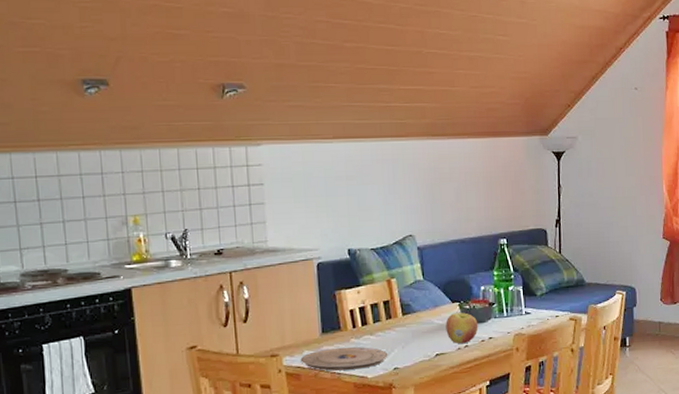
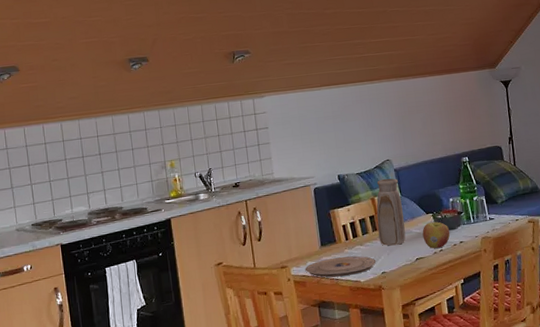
vase: none [392,257,426,338] -> present [376,178,406,246]

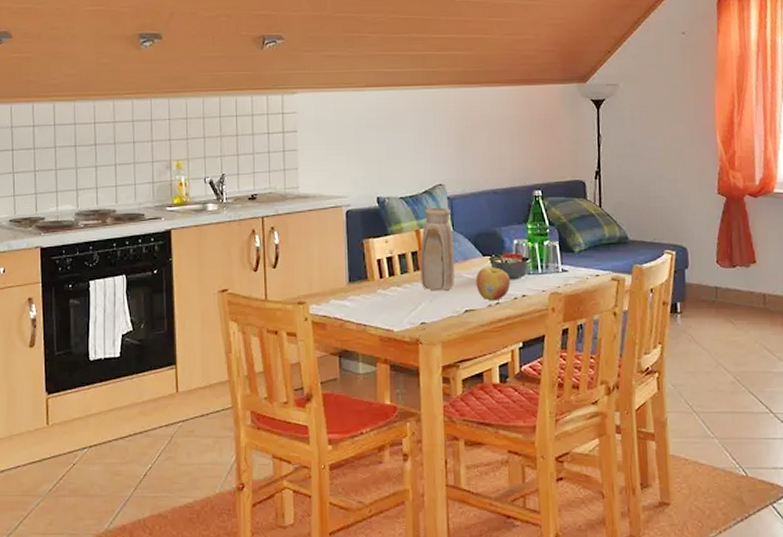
plate: present [305,256,377,278] -> none [326,298,415,322]

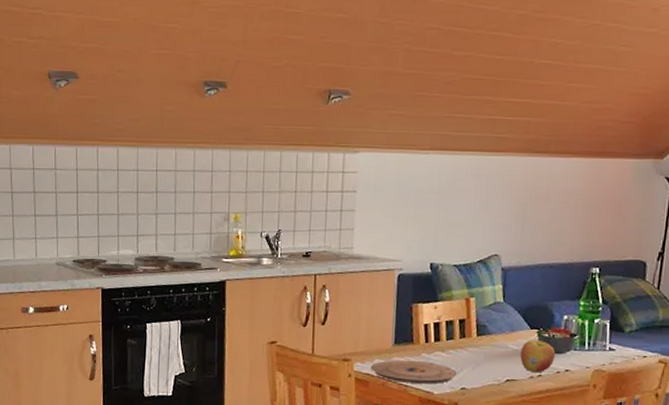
plate: none [326,298,415,322] -> present [370,360,457,384]
vase: present [420,207,455,291] -> none [465,277,503,360]

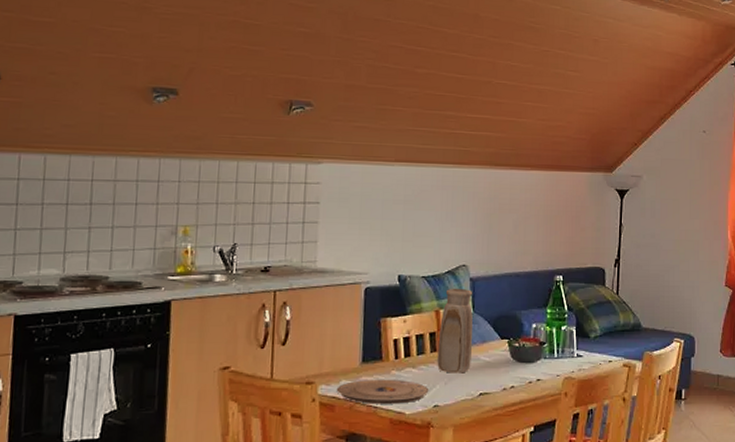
vase: none [465,277,503,360] -> present [437,288,473,373]
apple: present [520,340,556,373] -> none [492,350,527,385]

